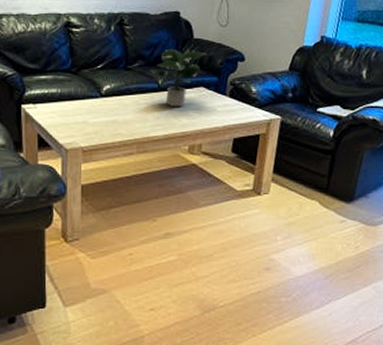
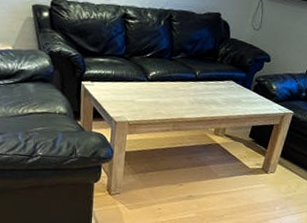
potted plant: present [150,50,206,107] -> none [190,46,239,96]

